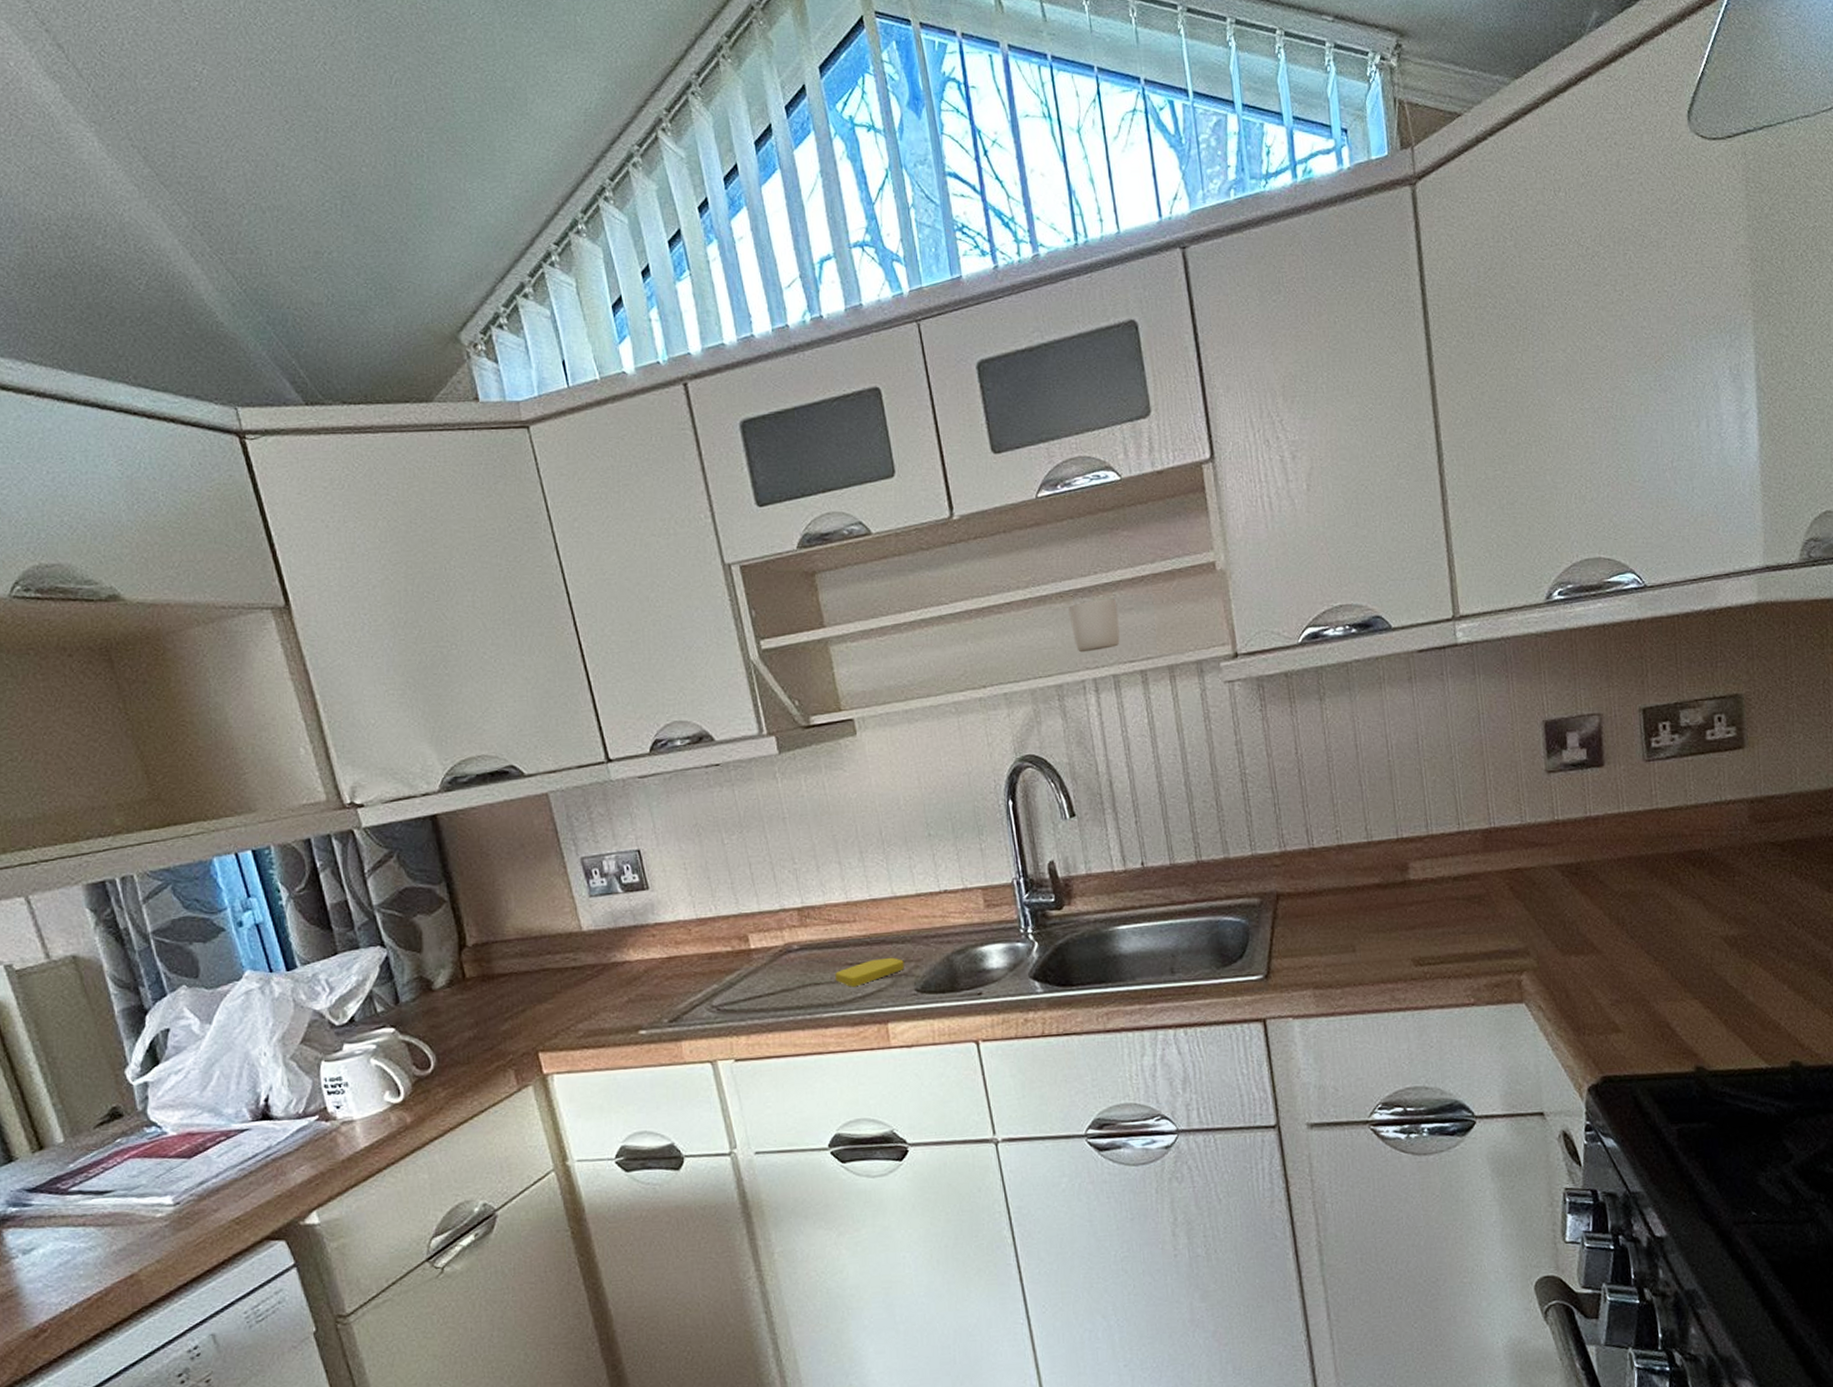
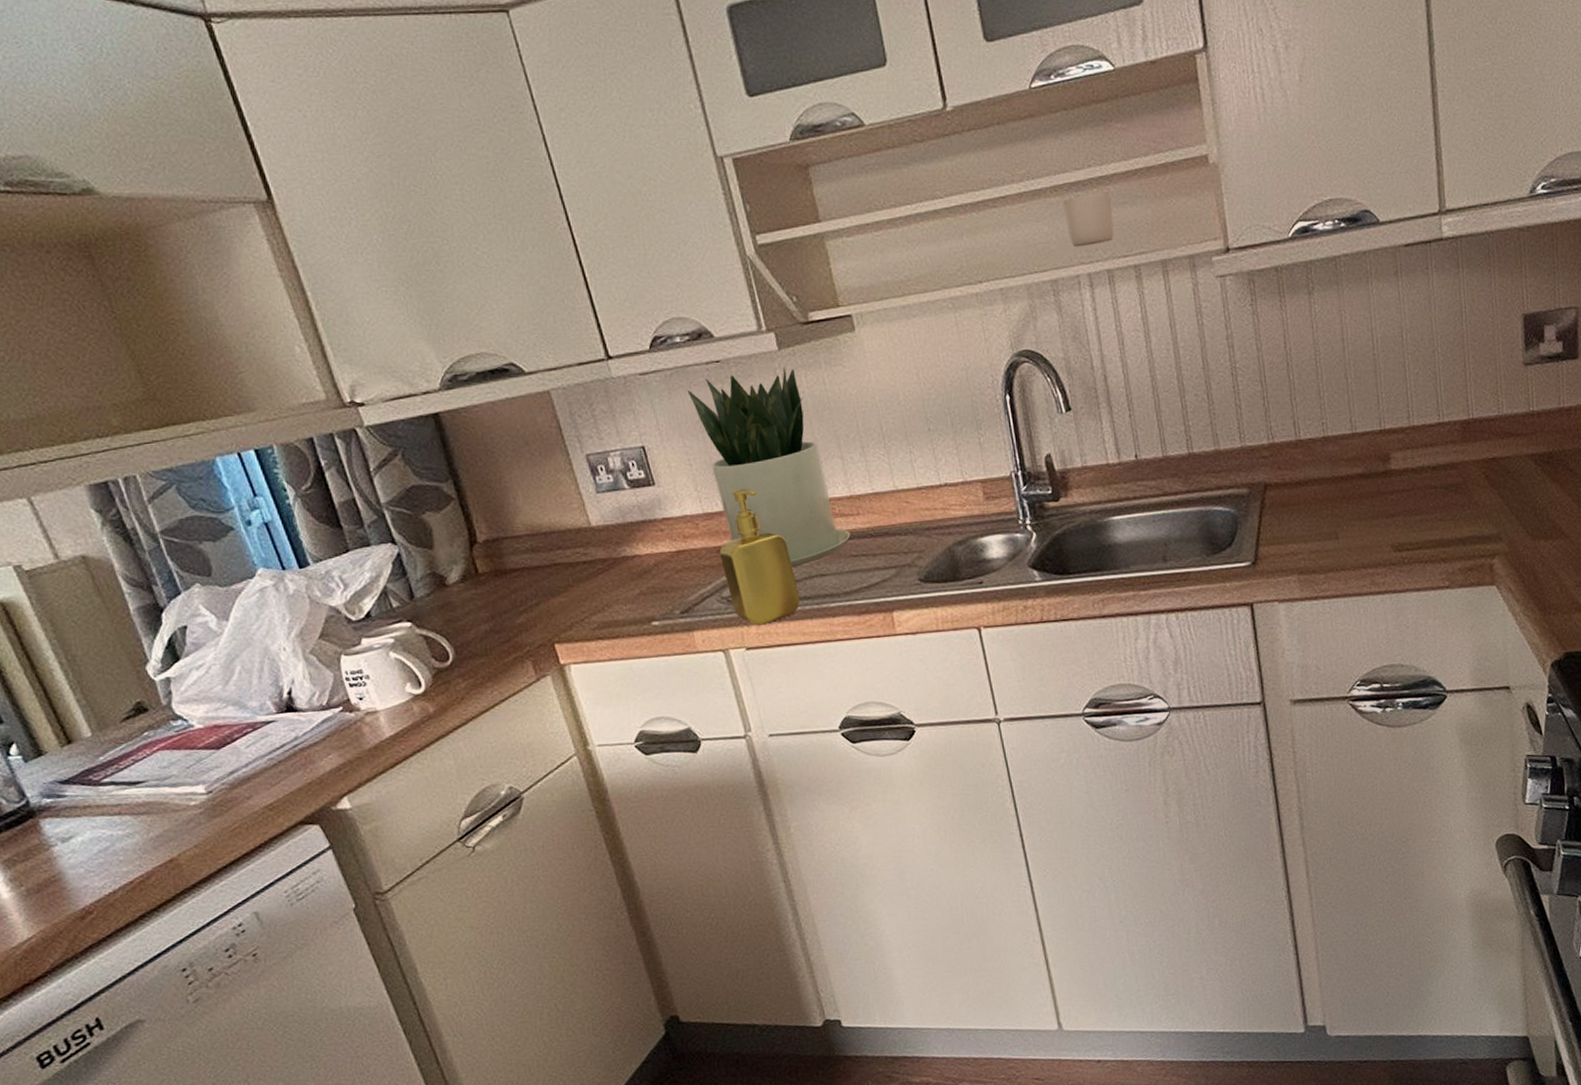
planter: none [685,771,846,975] -> present [687,367,851,567]
soap dispenser: none [711,893,793,1036] -> present [719,488,800,626]
sponge: present [835,957,904,987] -> none [841,548,908,578]

